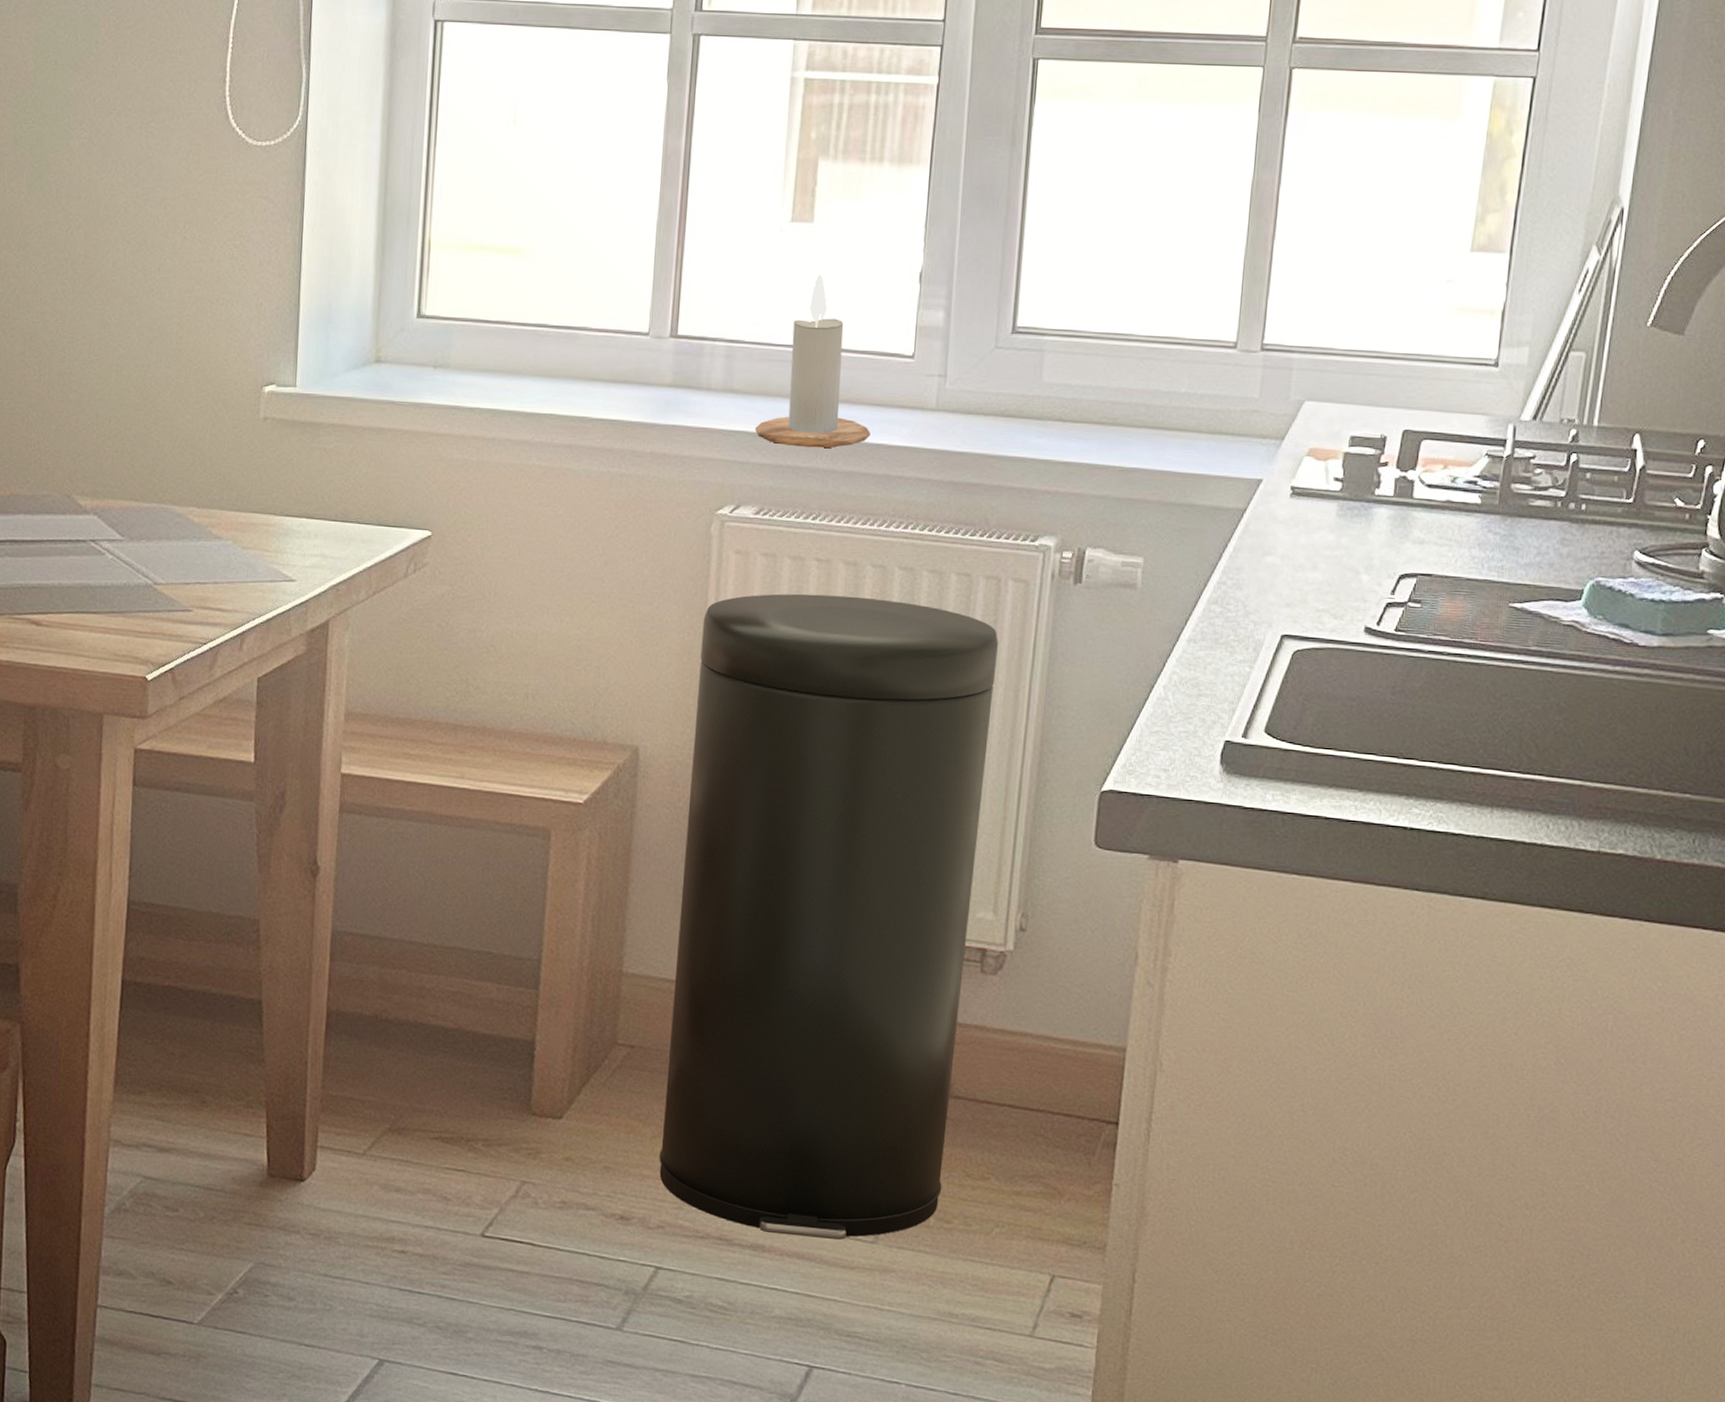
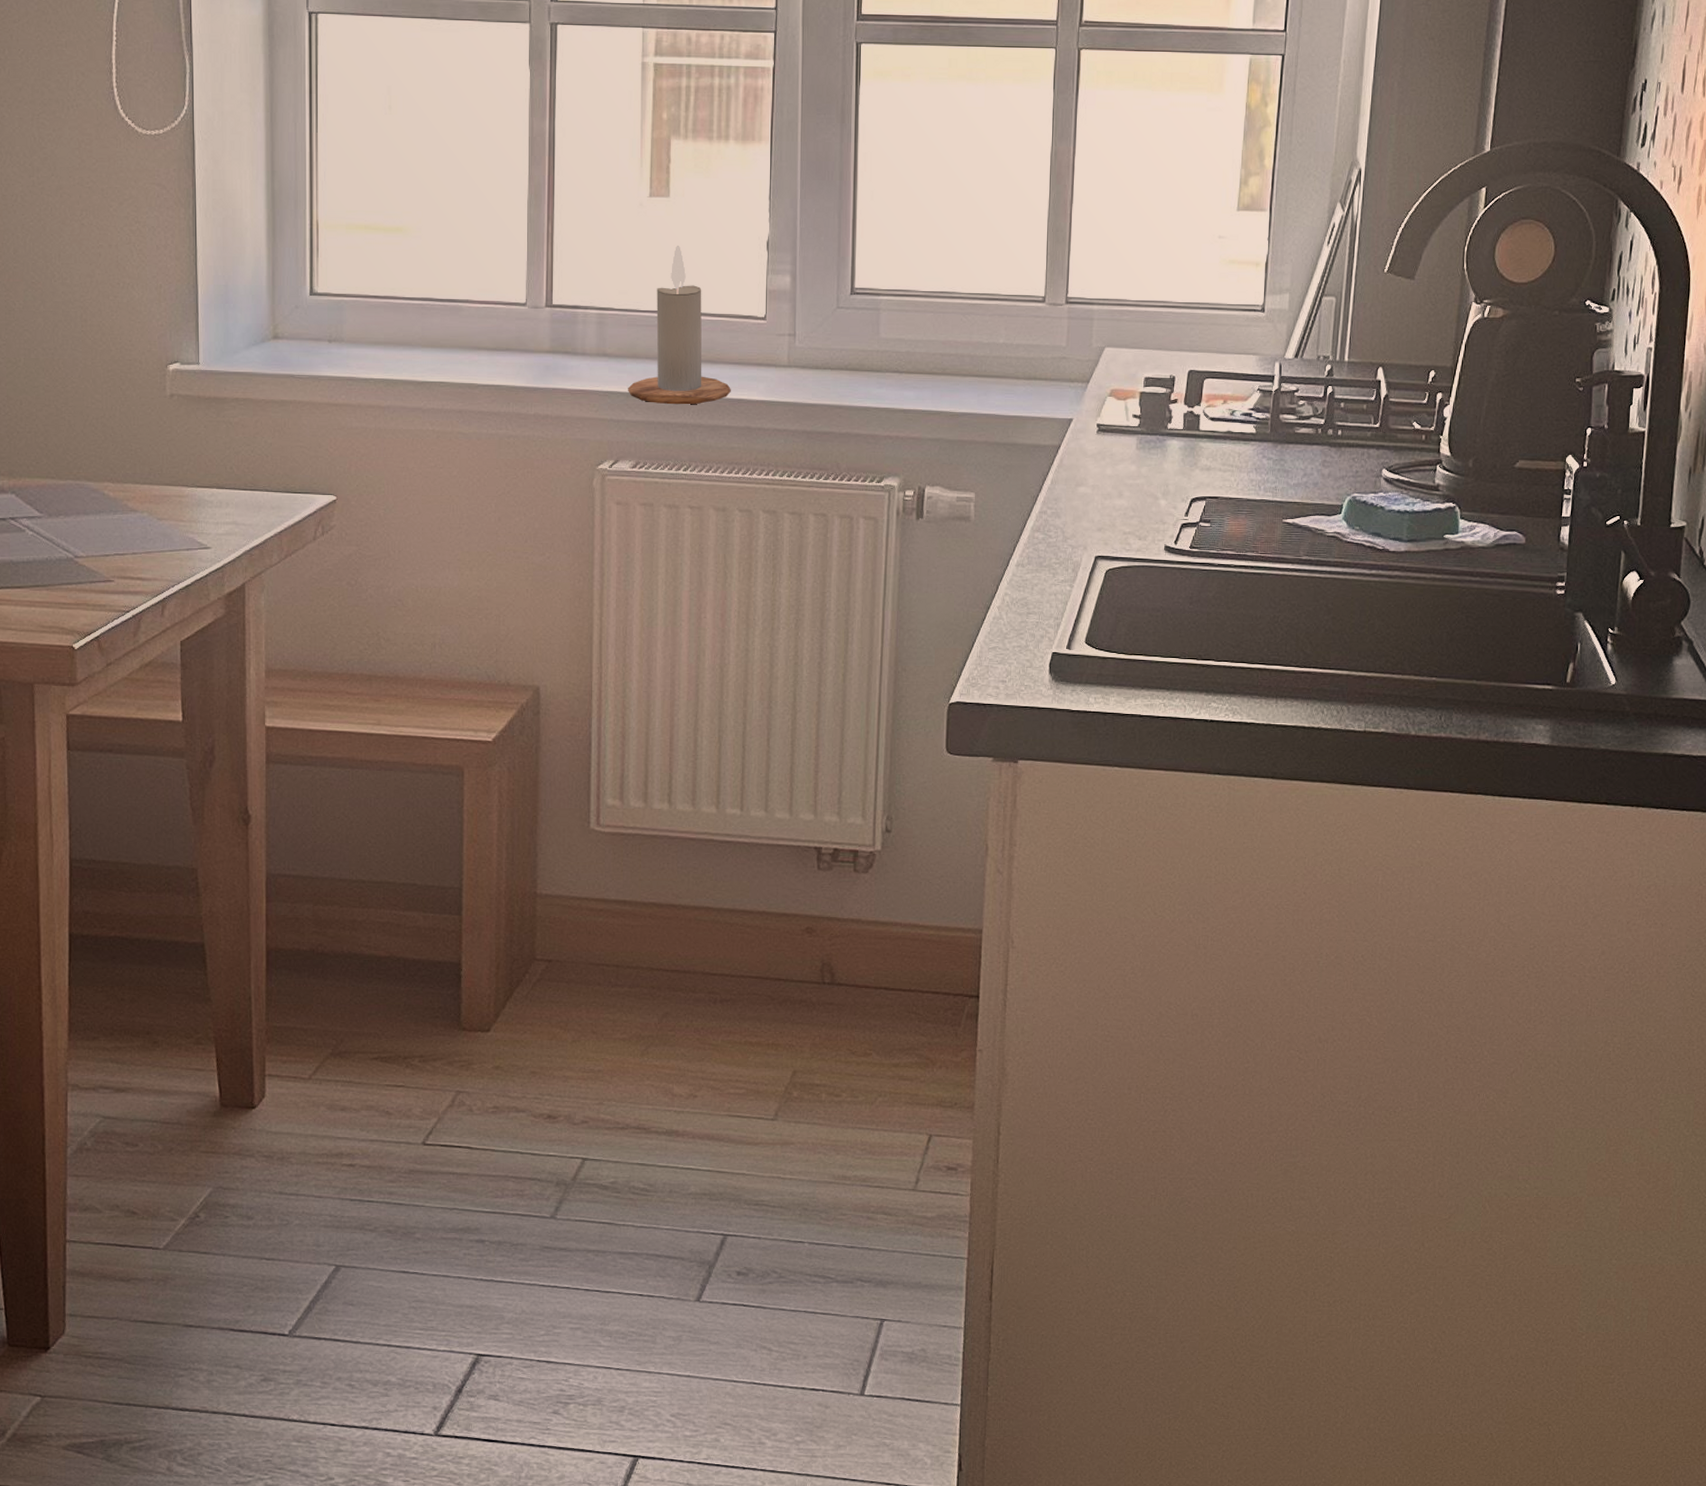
pedal bin: present [659,594,998,1240] -> none [580,539,853,1120]

